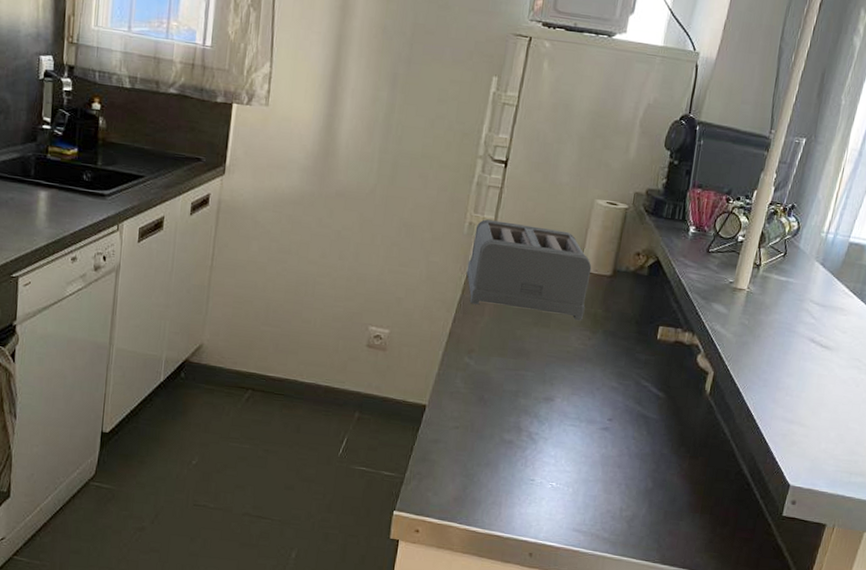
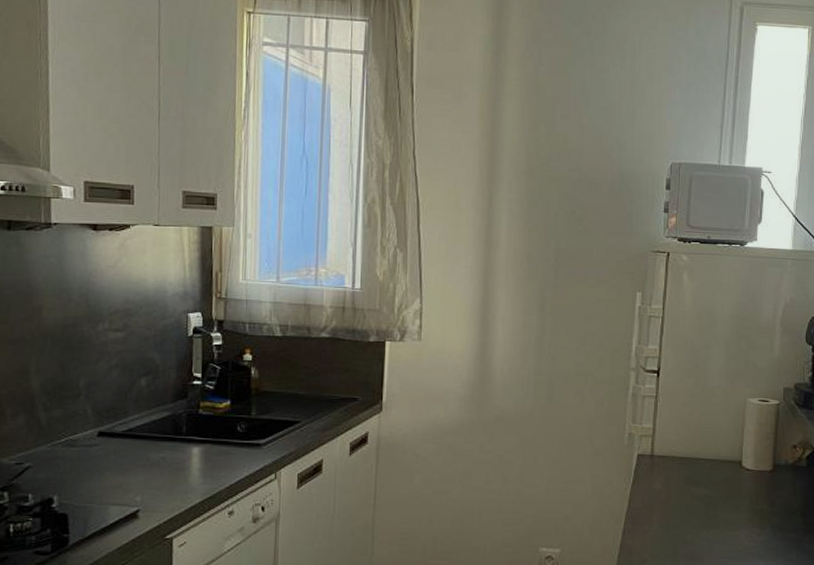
toaster: present [466,219,592,321] -> none [631,429,752,519]

